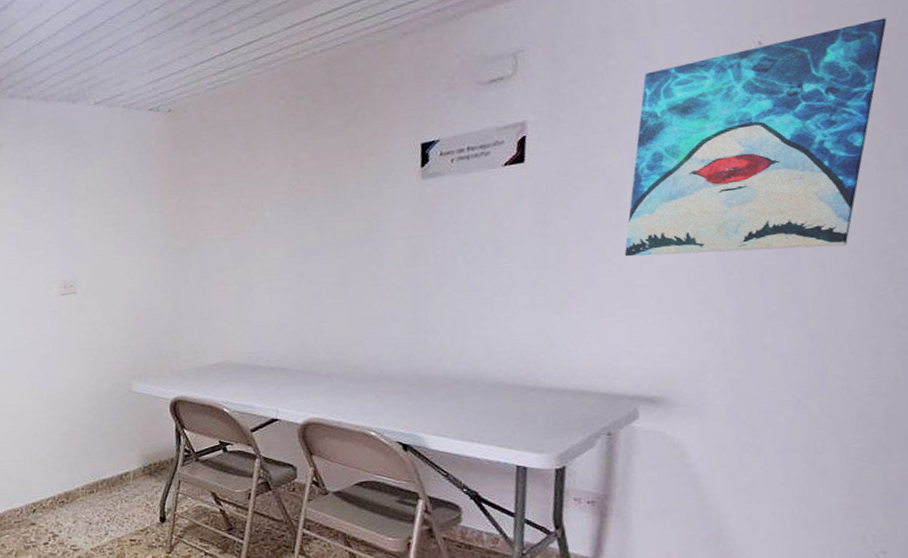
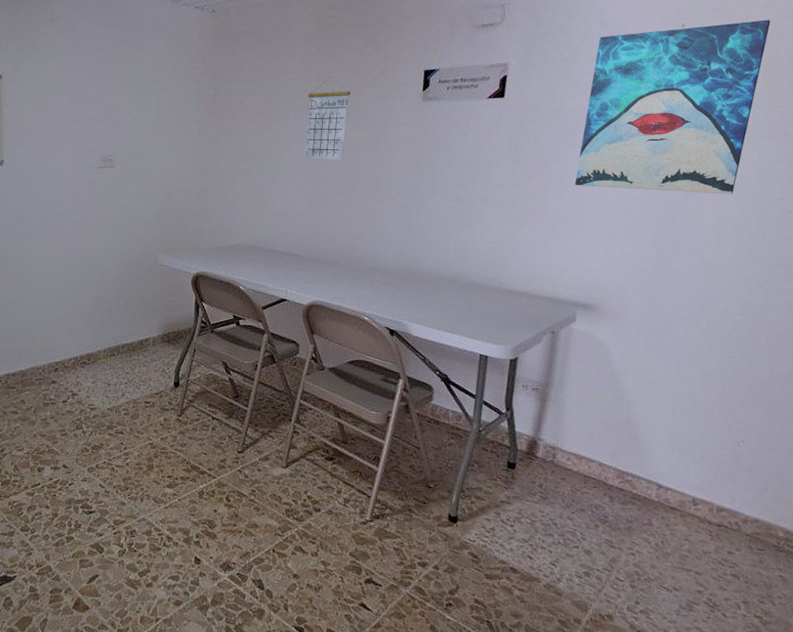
calendar: none [284,165,334,261] -> present [304,77,351,160]

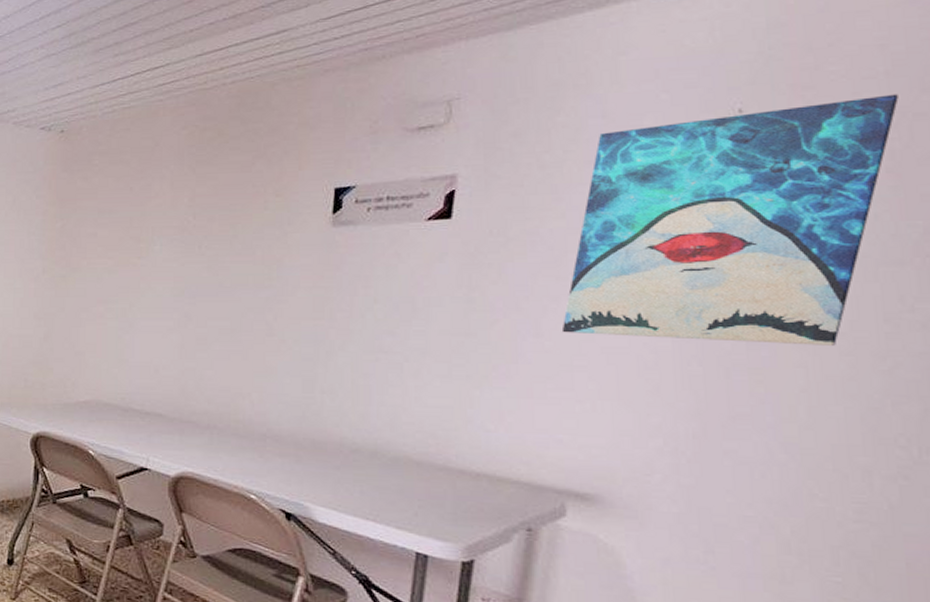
calendar: present [304,77,351,160] -> none [172,201,234,301]

